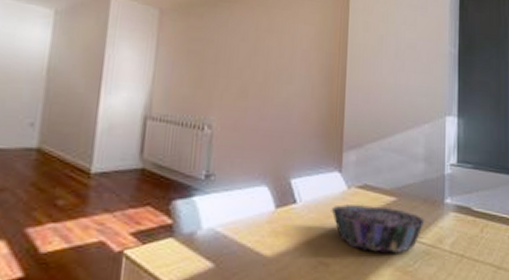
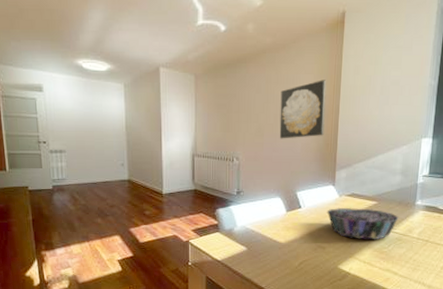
wall art: none [269,33,331,105] -> present [279,80,327,139]

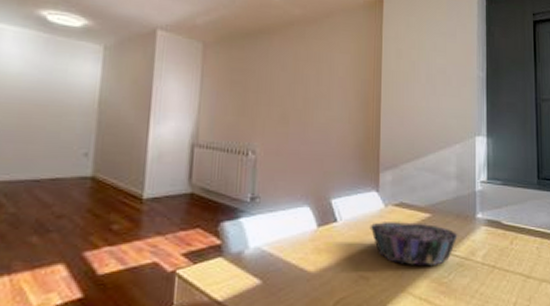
wall art: present [279,80,327,139] -> none [309,61,365,130]

